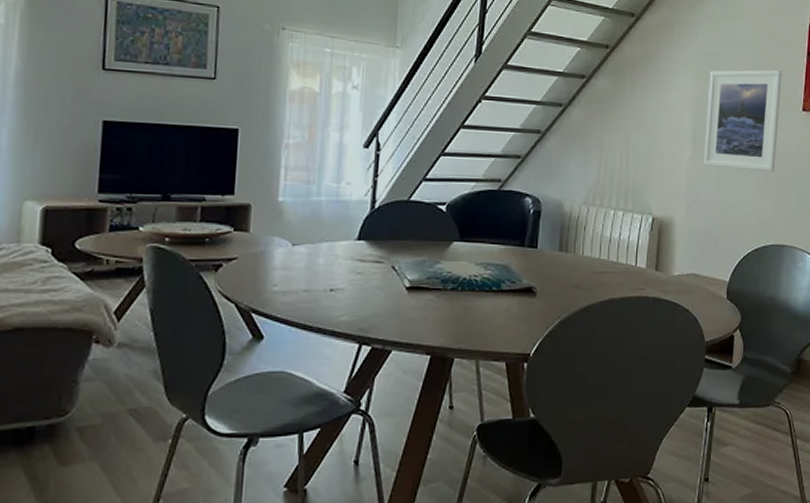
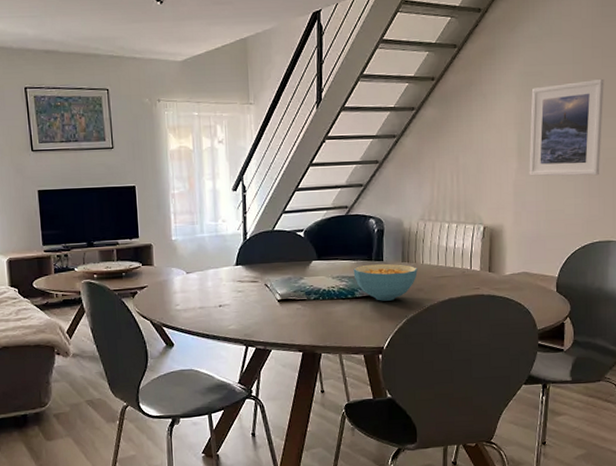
cereal bowl: none [501,251,576,297] -> present [353,263,418,301]

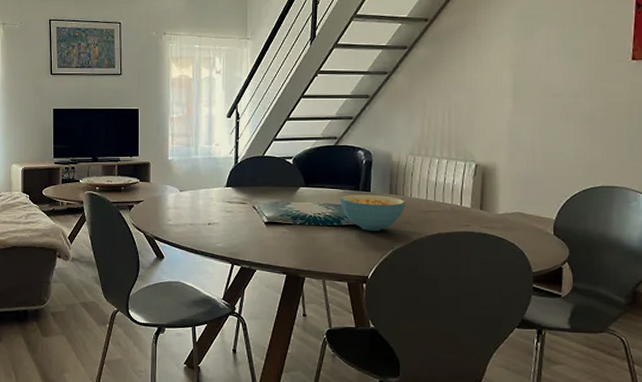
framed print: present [529,78,604,176] -> none [525,23,608,119]

